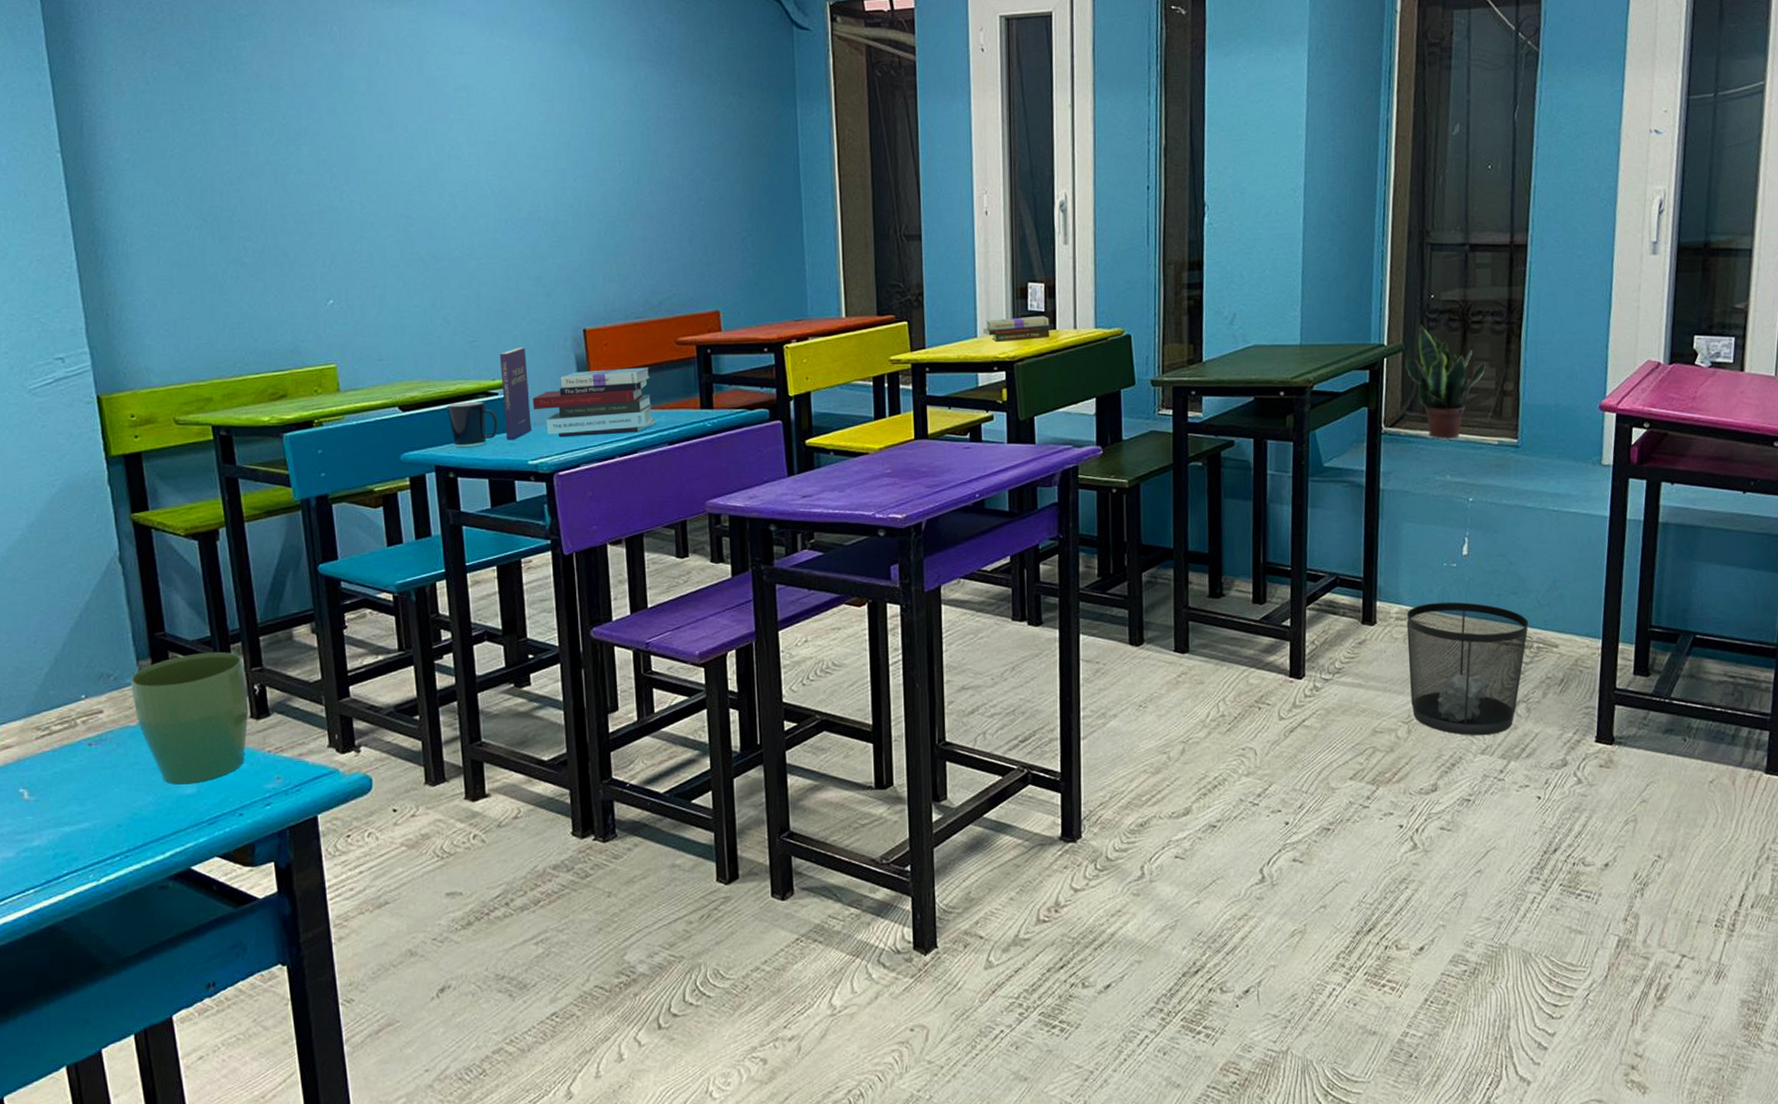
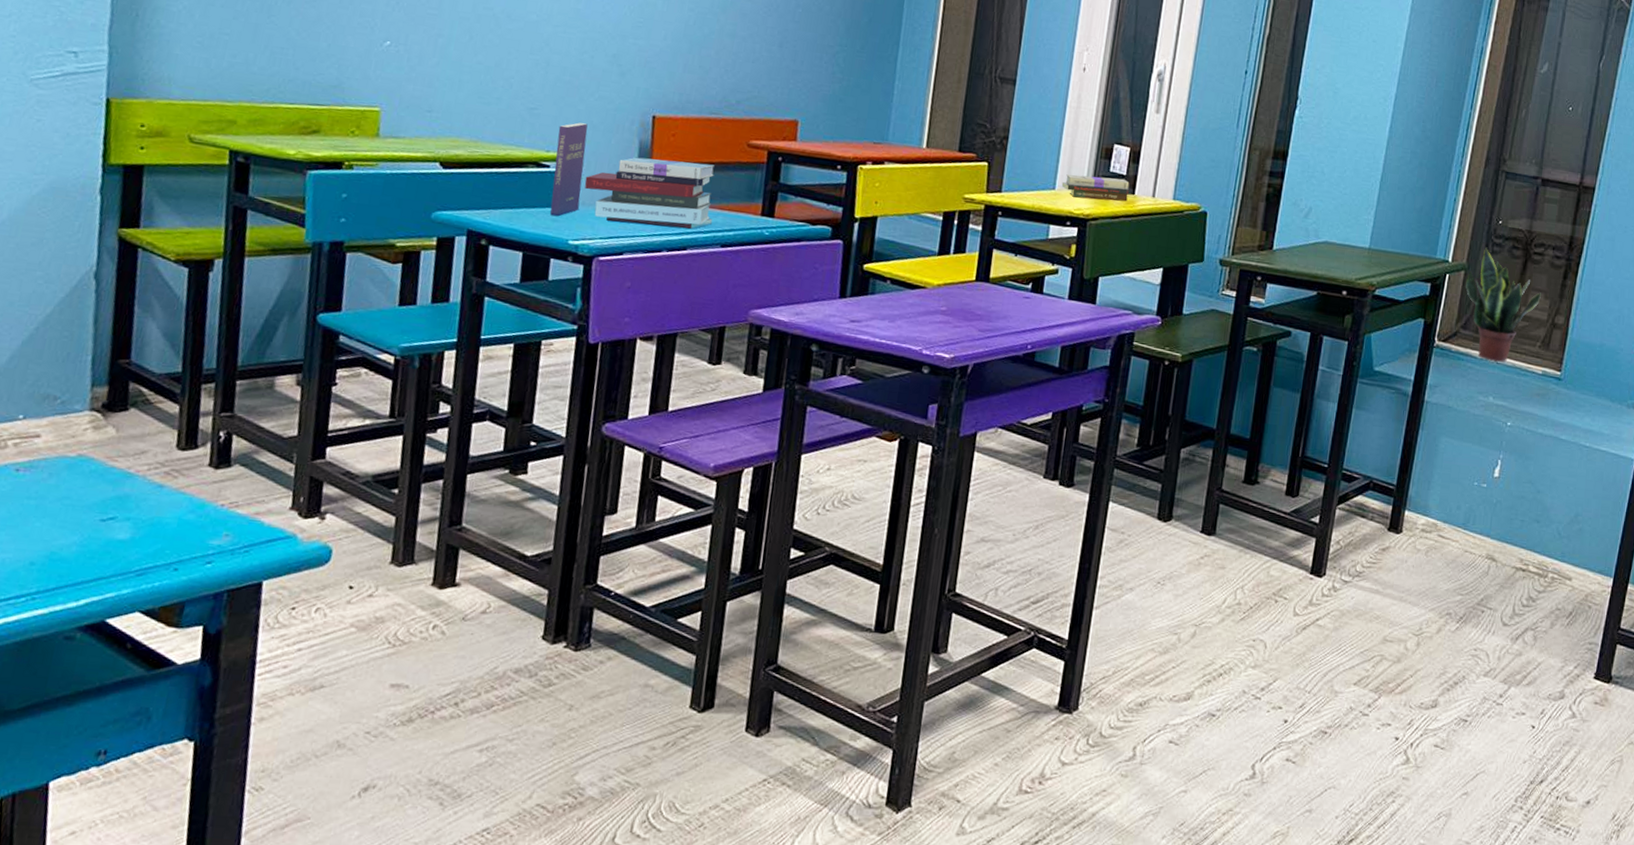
mug: present [130,651,249,785] -> none [77,388,213,529]
mug: present [447,401,498,448] -> none [491,169,545,218]
waste bin: present [1406,602,1529,735] -> none [1424,519,1547,658]

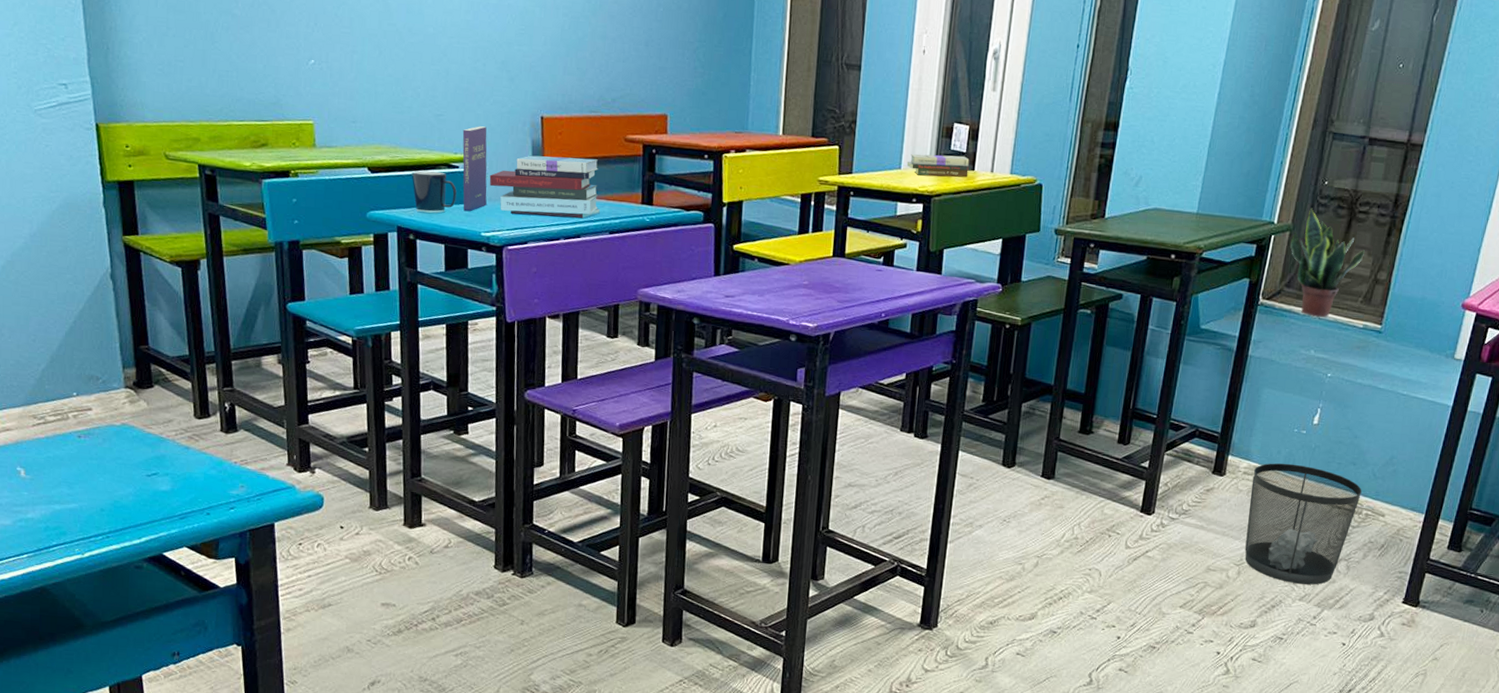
mug: none [491,169,545,218] -> present [411,171,457,214]
waste bin: none [1424,519,1547,658] -> present [1245,463,1362,585]

